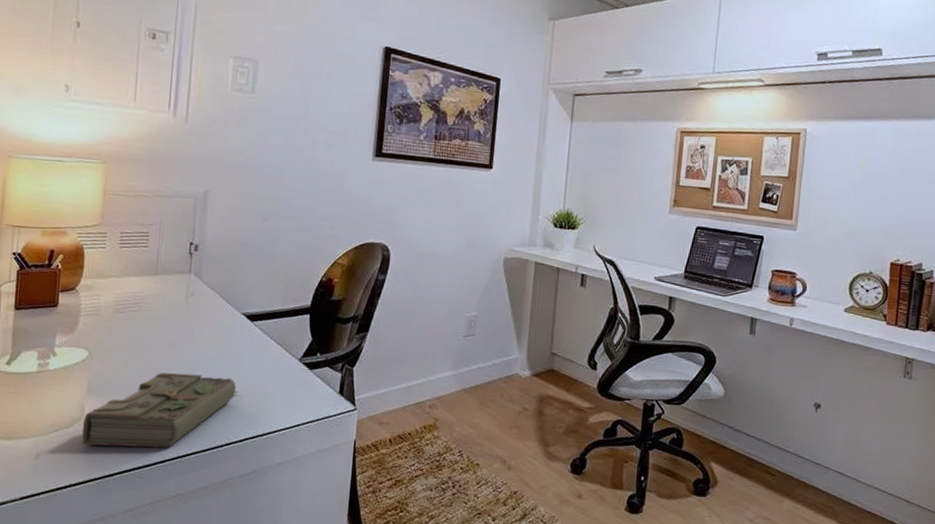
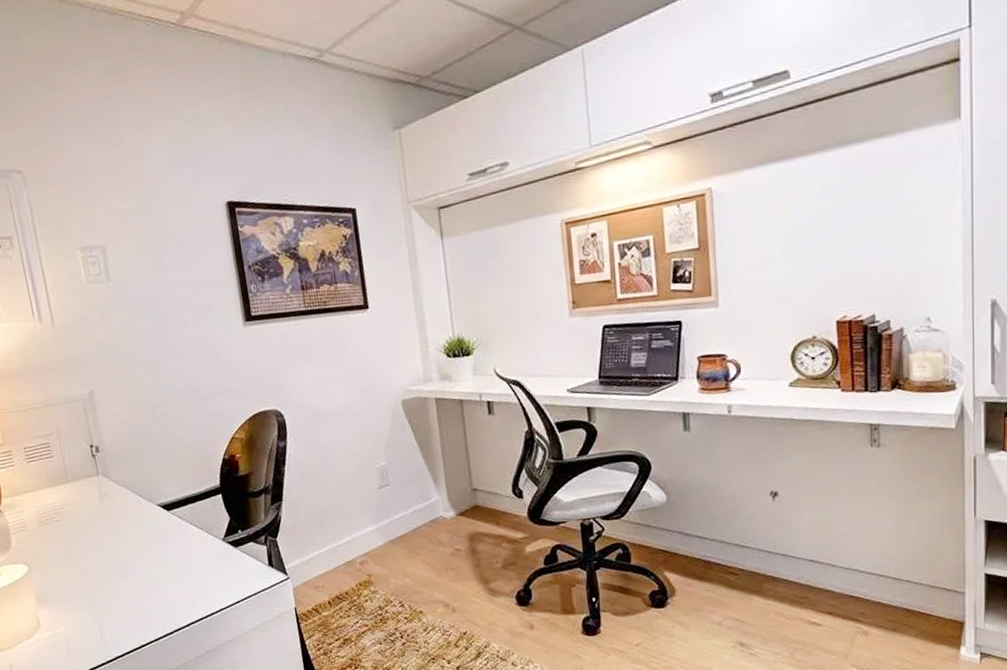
diary: present [81,372,239,448] -> none [41,568,174,652]

